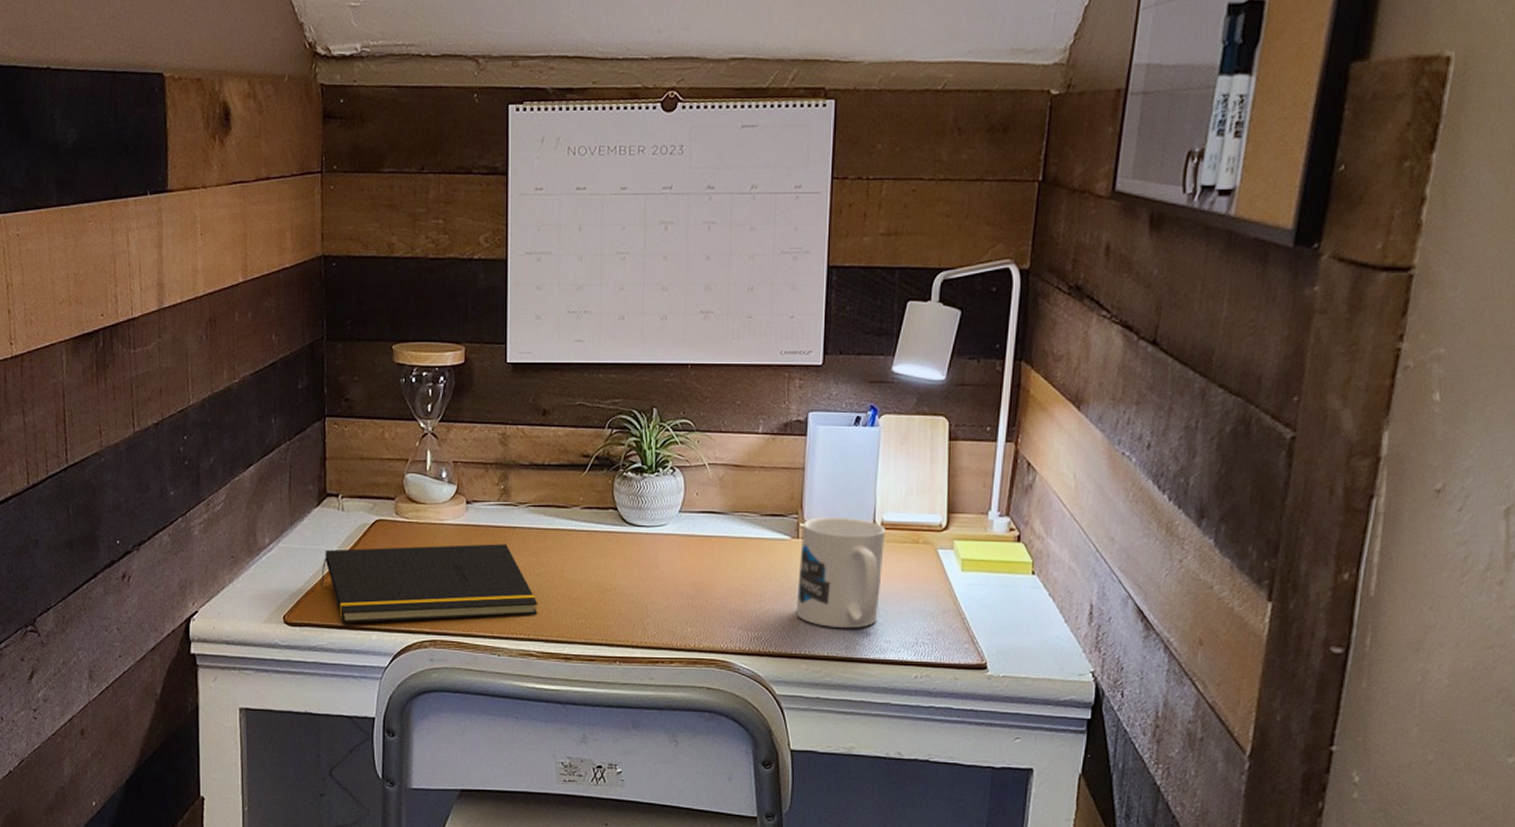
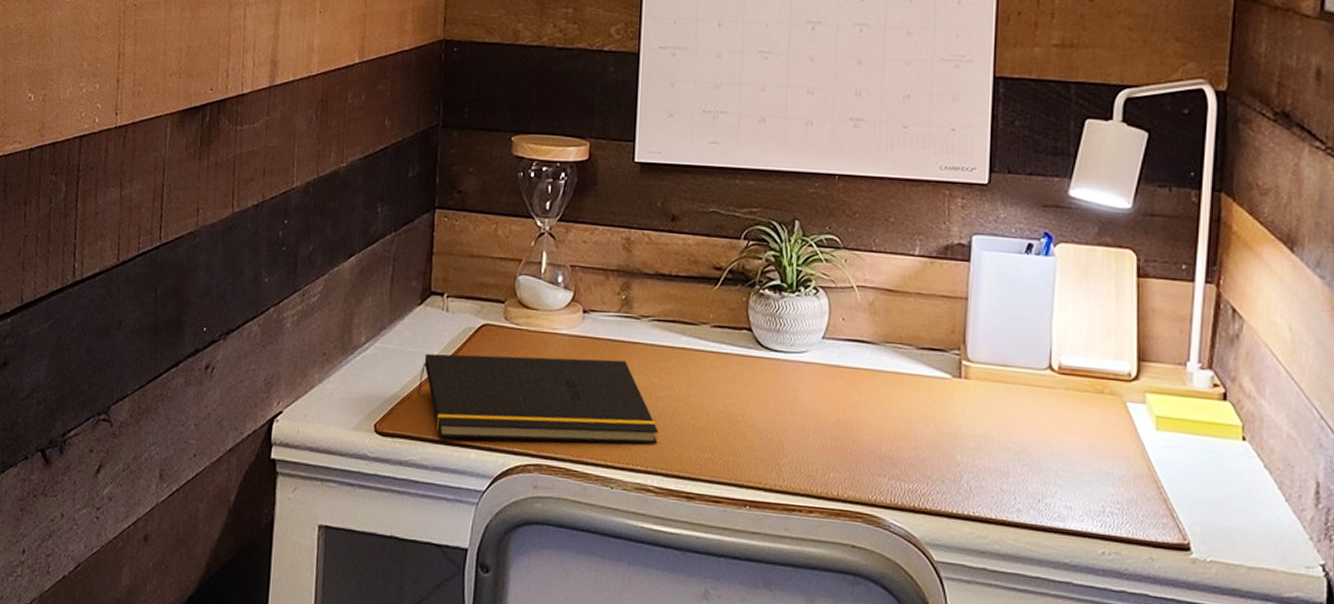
mug: present [795,518,885,629] -> none [957,355,1063,489]

